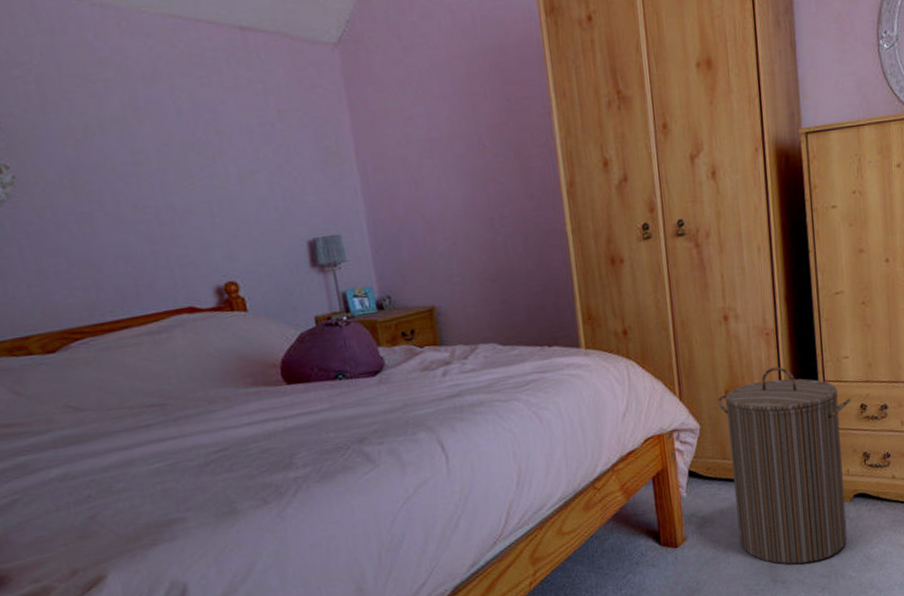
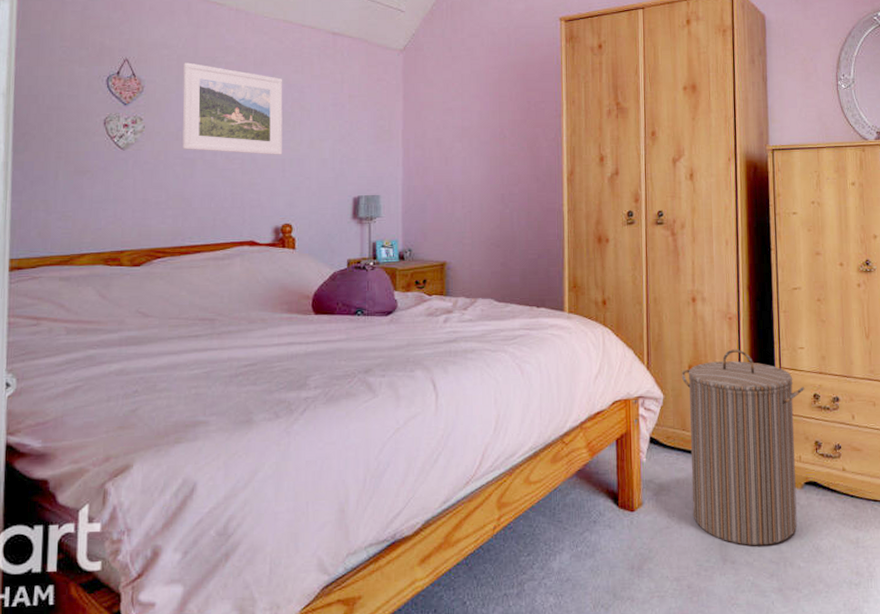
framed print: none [46,84,206,202] -> present [182,62,283,155]

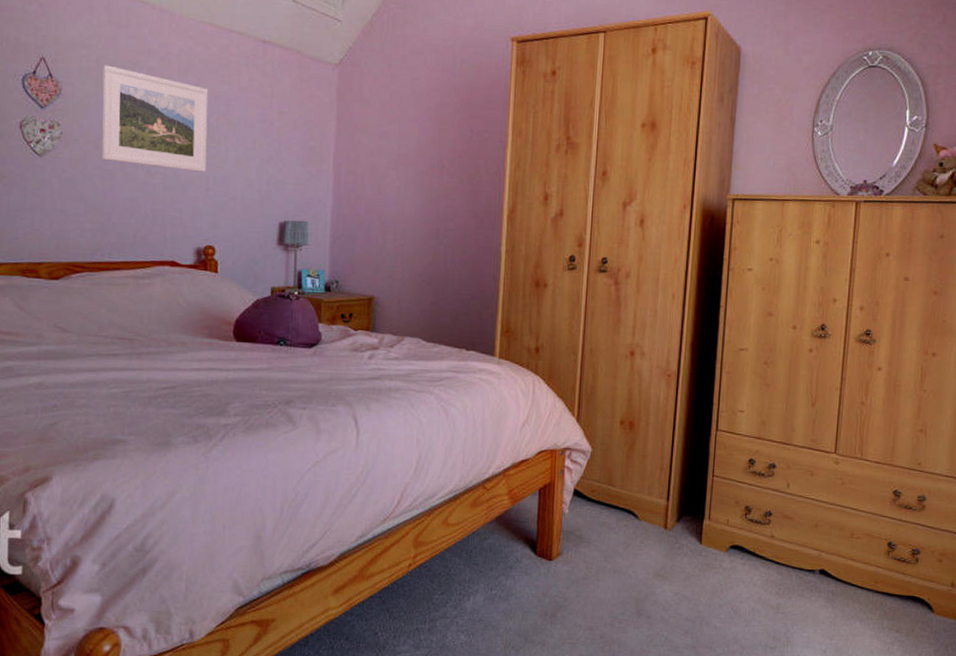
laundry hamper: present [681,349,805,546] -> none [611,407,741,604]

